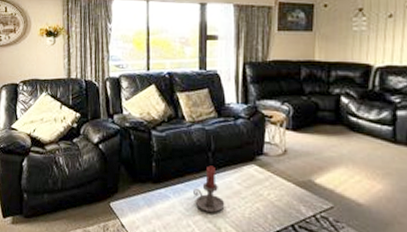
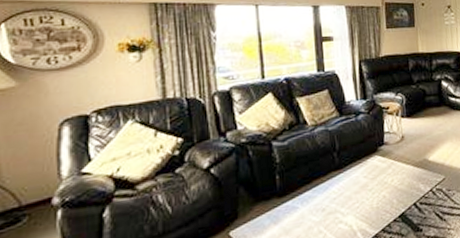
candle holder: present [193,165,225,213] -> none [322,165,354,214]

